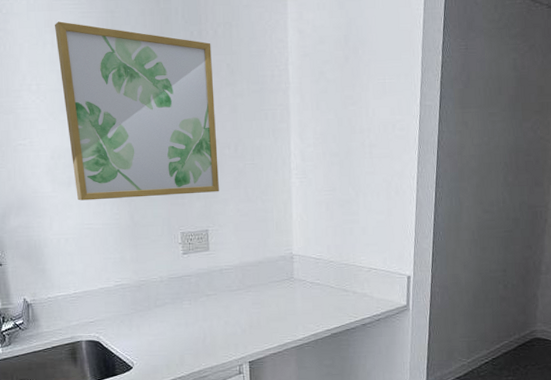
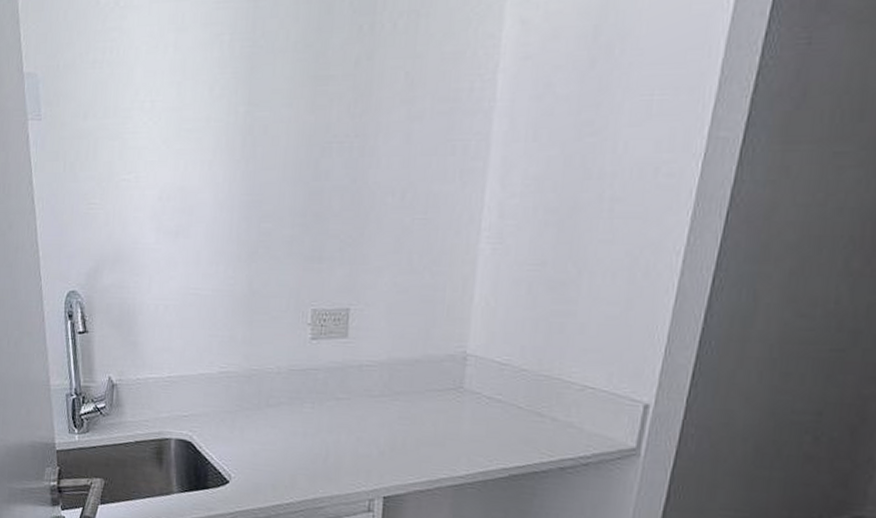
wall art: present [55,21,219,201] -> none [180,15,386,258]

